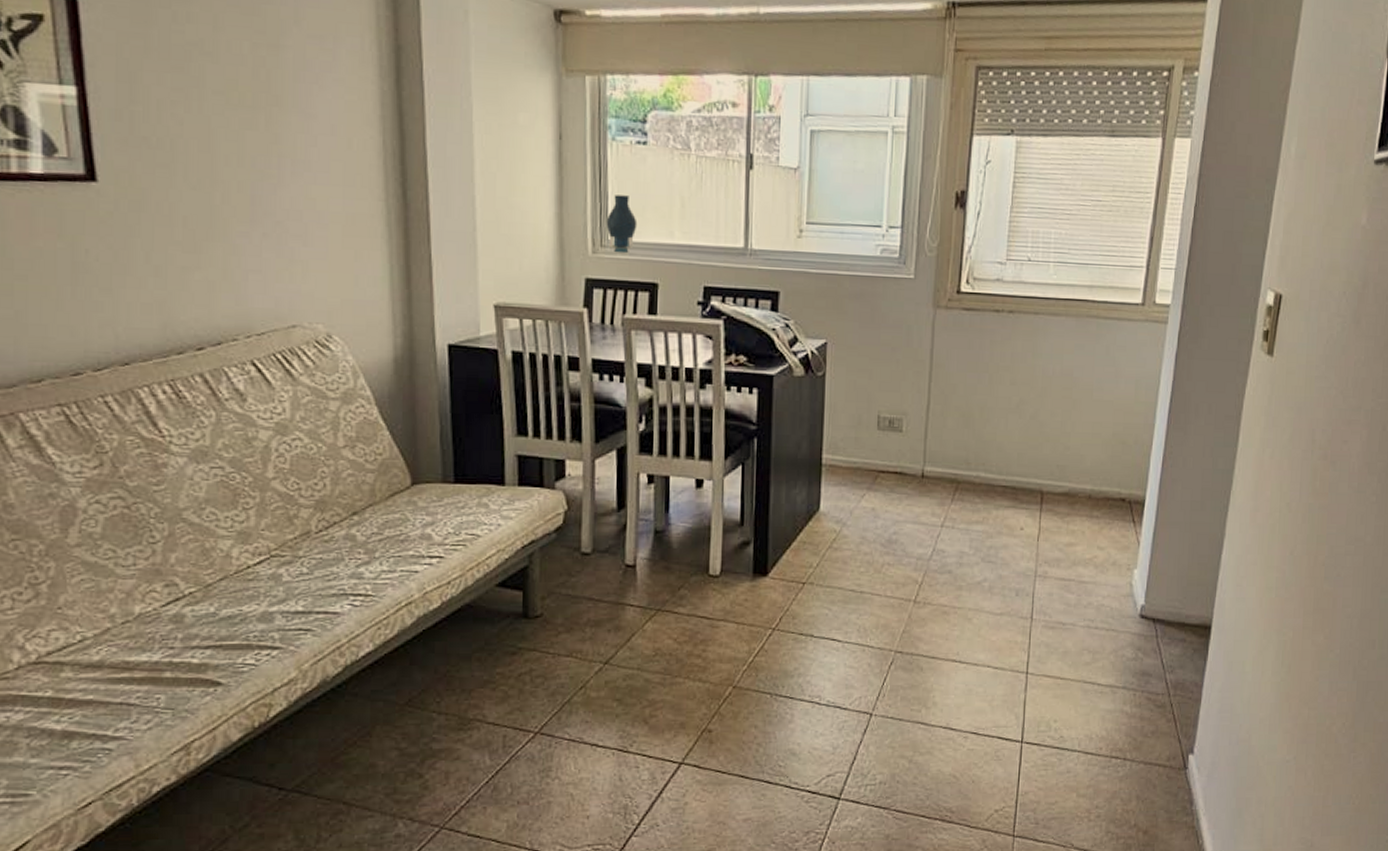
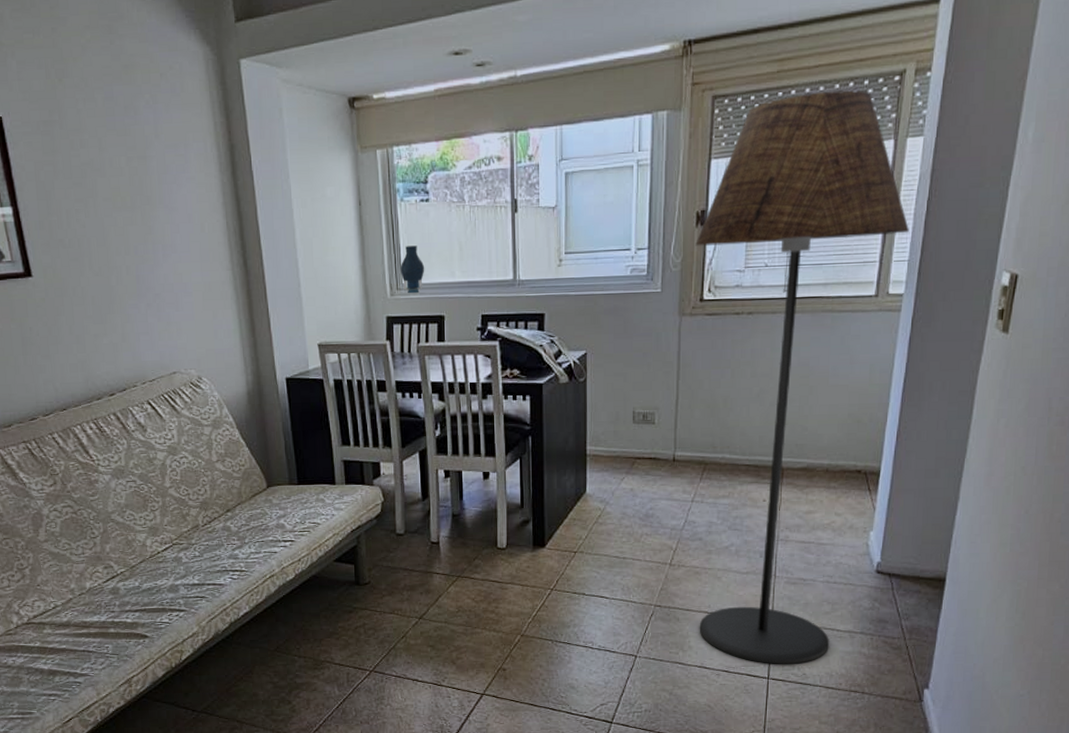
floor lamp: none [945,77,1176,725] -> present [695,90,909,664]

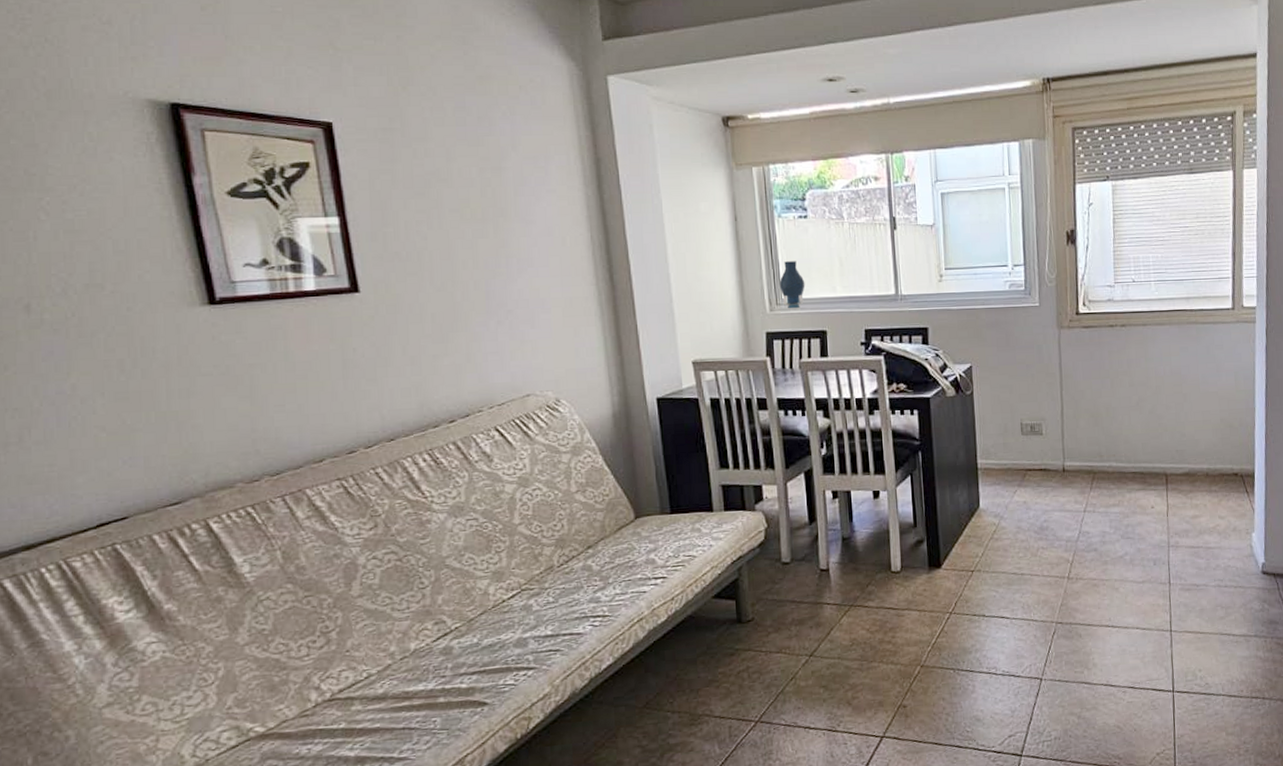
floor lamp: present [695,90,909,664] -> none [1067,127,1254,676]

